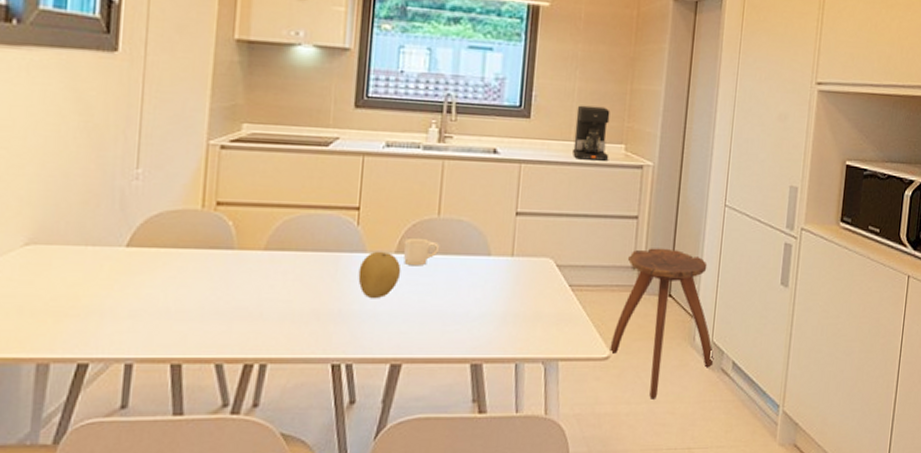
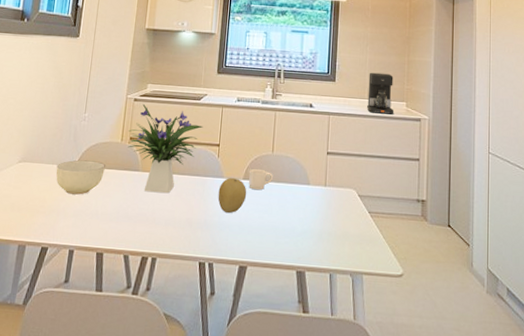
bowl: none [92,237,177,287] -> present [56,160,105,195]
flower arrangement: none [213,154,334,278] -> present [128,104,203,194]
stool: present [610,248,714,399] -> none [403,185,490,316]

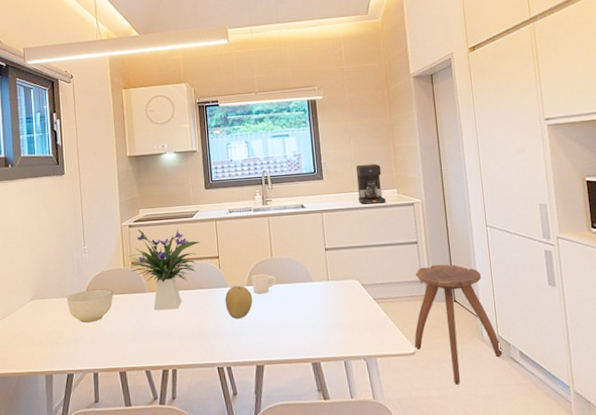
stool: none [403,185,490,316] -> present [414,264,503,385]

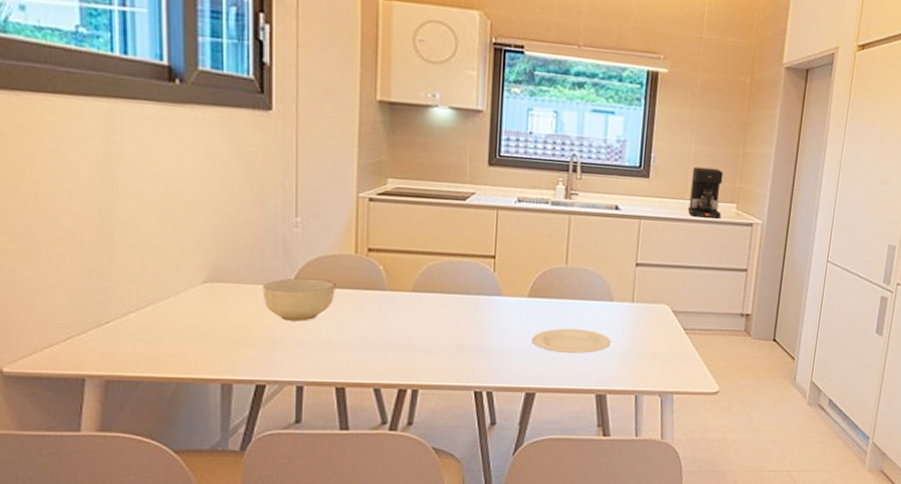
flower arrangement: present [129,229,200,311] -> none [365,206,472,316]
fruit: present [225,285,253,320] -> none [495,295,534,337]
mug: present [251,273,276,294] -> none [535,284,568,309]
plate: none [254,307,317,330] -> present [532,328,612,354]
stool: present [414,264,503,385] -> none [719,298,812,429]

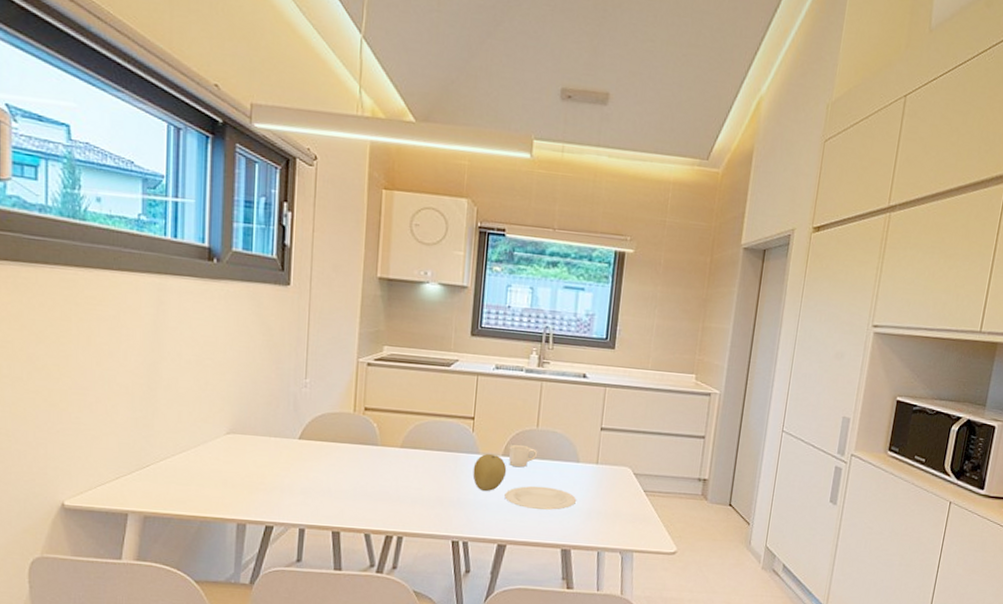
bowl: present [262,278,335,321] -> none [275,432,336,471]
fruit: none [495,295,534,337] -> present [472,453,507,492]
mug: none [535,284,568,309] -> present [508,444,538,468]
coffee maker: present [688,166,724,219] -> none [650,339,684,388]

